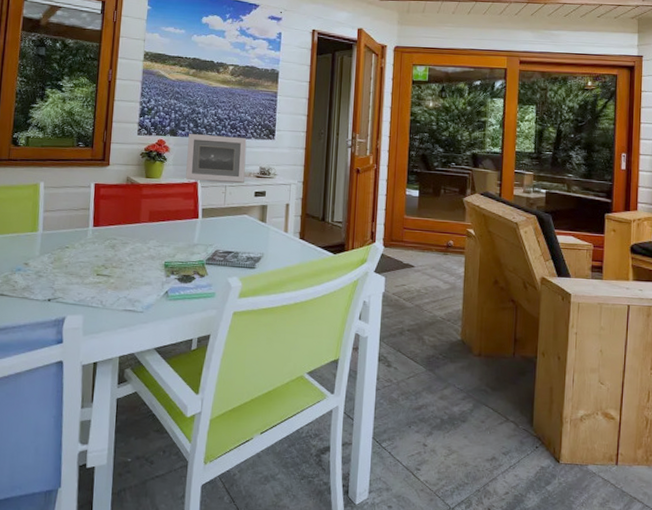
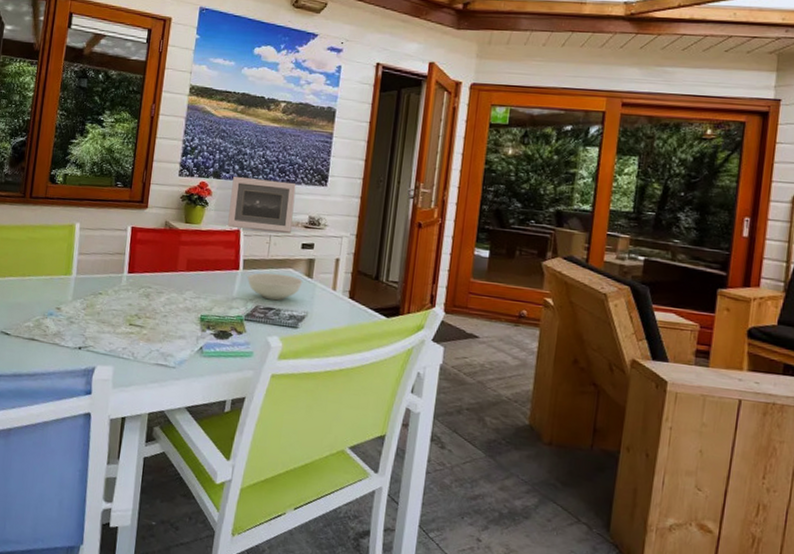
bowl: none [206,219,258,245] -> present [247,272,303,301]

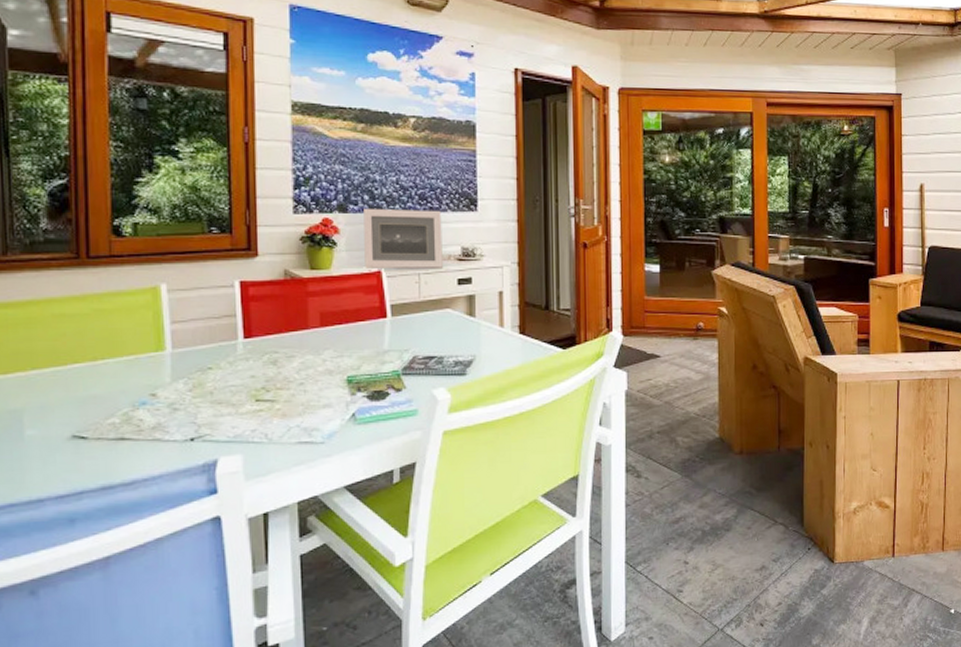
bowl: present [247,272,303,301] -> none [398,316,465,348]

